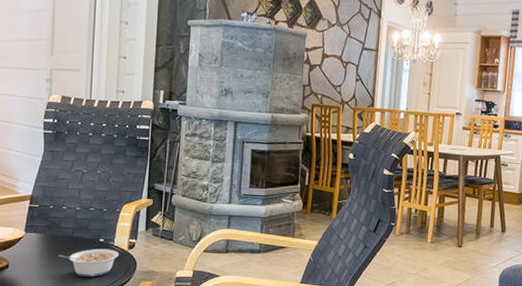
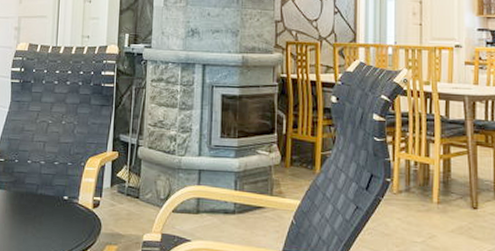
legume: present [58,248,119,277] -> none [22,207,83,239]

